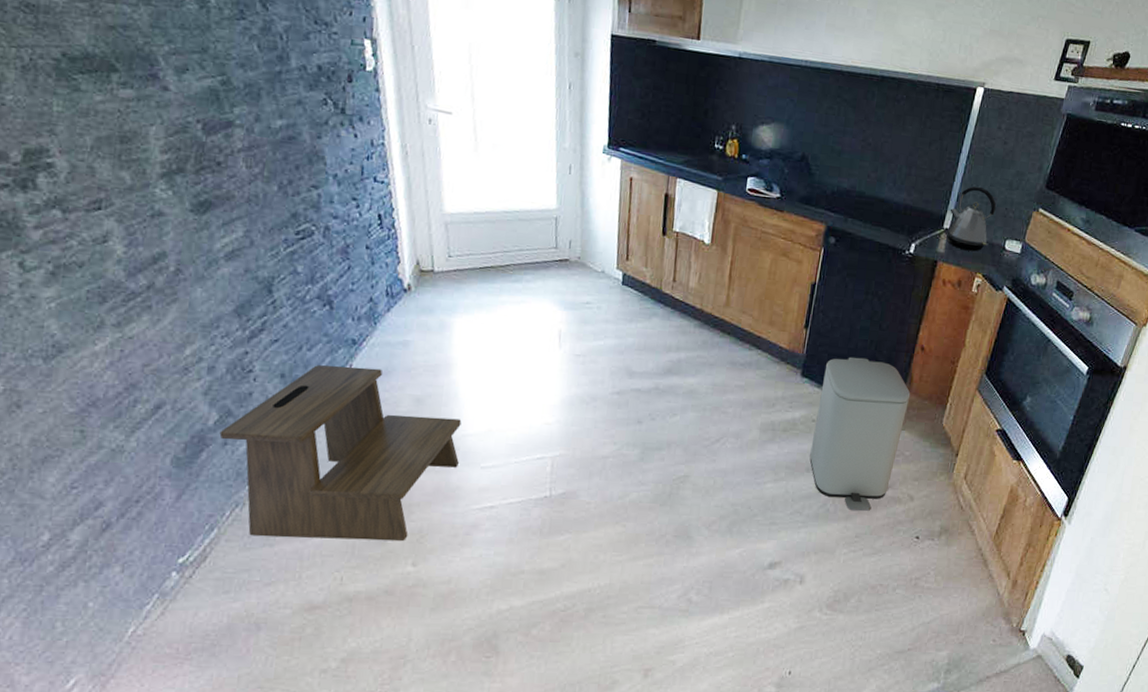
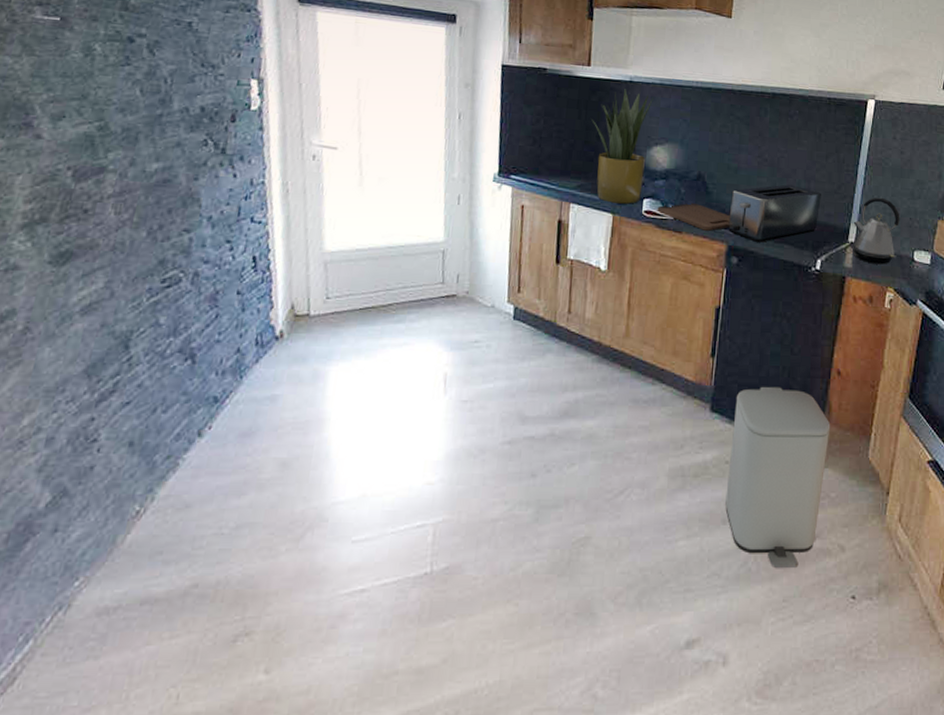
step stool: present [219,365,462,541] -> none [50,428,332,647]
planter: none [700,65,762,182] -> present [592,89,653,204]
cutting board: none [760,183,831,211] -> present [657,202,730,231]
toaster: none [828,169,921,225] -> present [728,184,821,242]

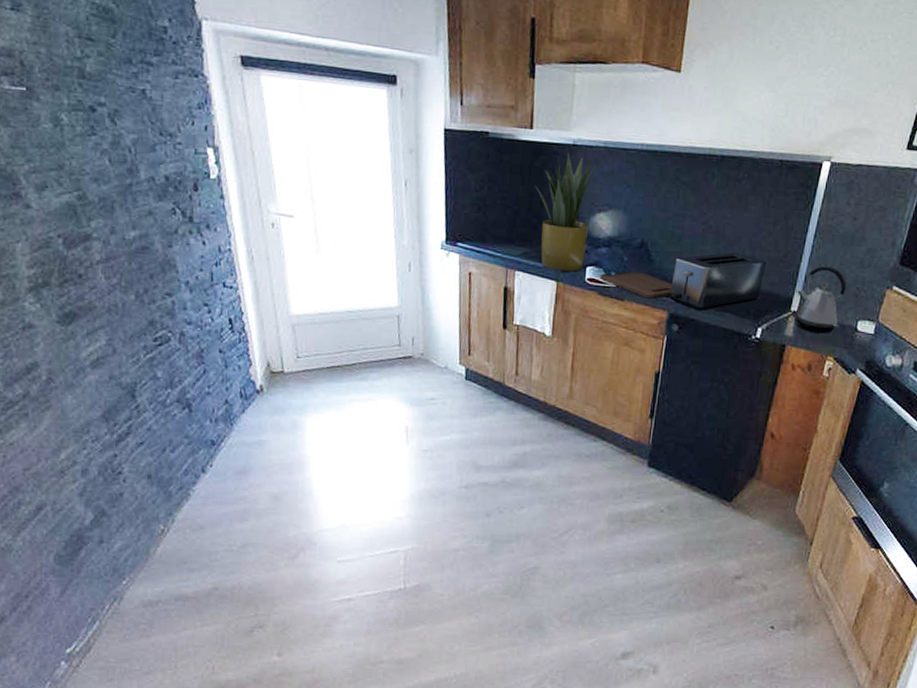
pedal bin: present [725,386,831,569] -> none [659,445,761,602]

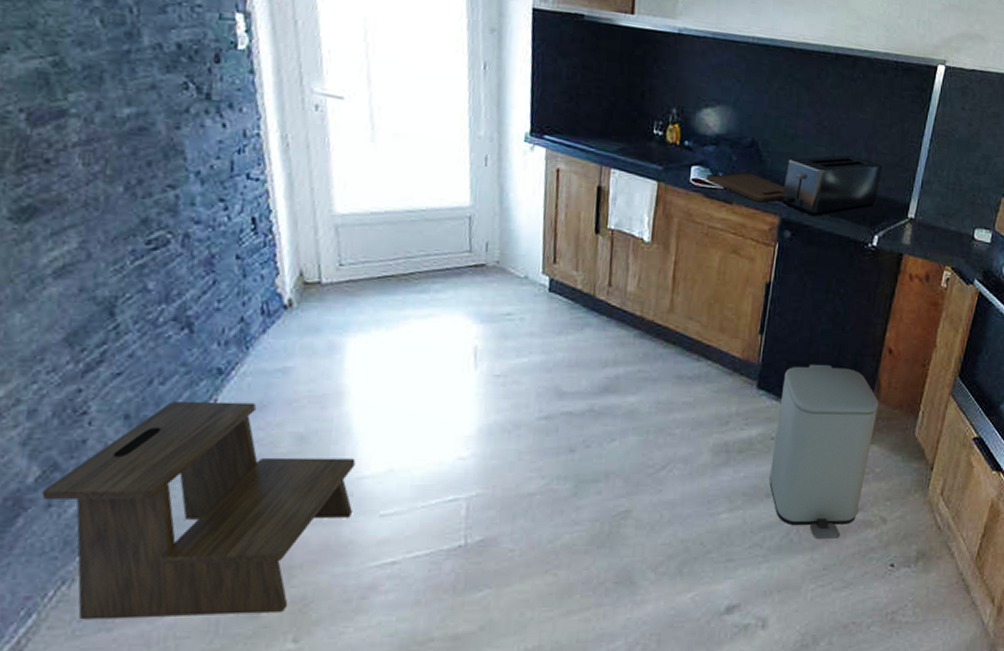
step stool: none [95,465,317,632] -> present [41,401,356,620]
planter: present [535,153,597,272] -> none [635,42,704,171]
pedal bin: none [659,445,761,602] -> present [769,364,879,540]
kettle: present [794,265,847,334] -> none [911,171,964,242]

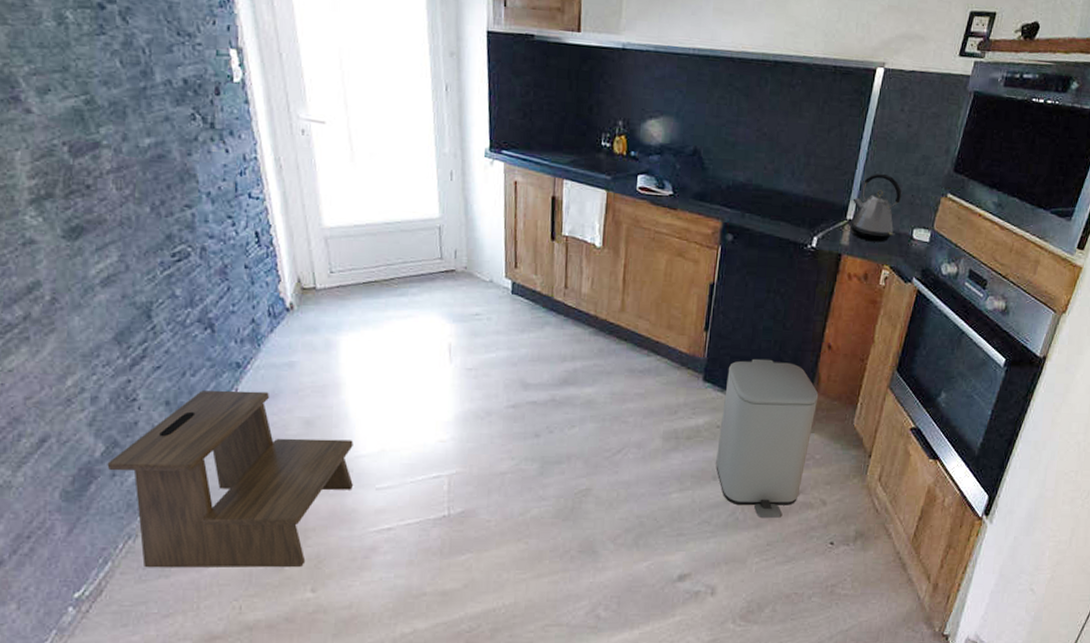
cutting board: present [706,171,785,203] -> none [651,178,726,208]
toaster: present [782,154,882,216] -> none [724,160,821,220]
kettle: none [911,171,964,242] -> present [850,173,902,242]

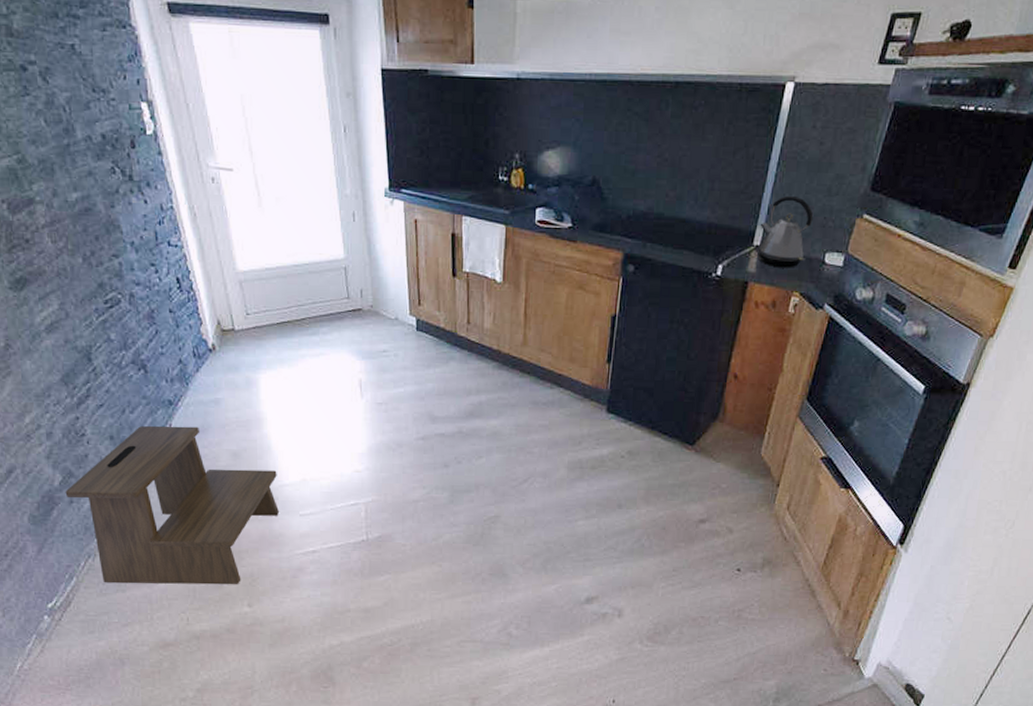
pedal bin: present [716,358,819,519] -> none [621,389,725,546]

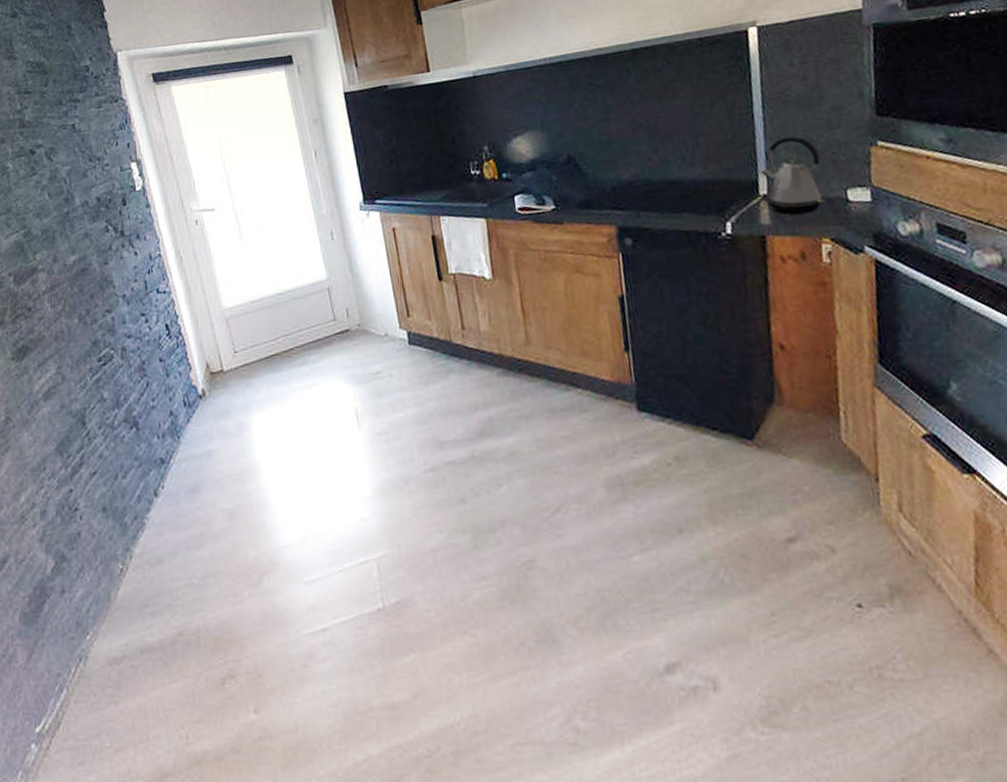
step stool: present [65,425,279,585] -> none [57,485,282,694]

